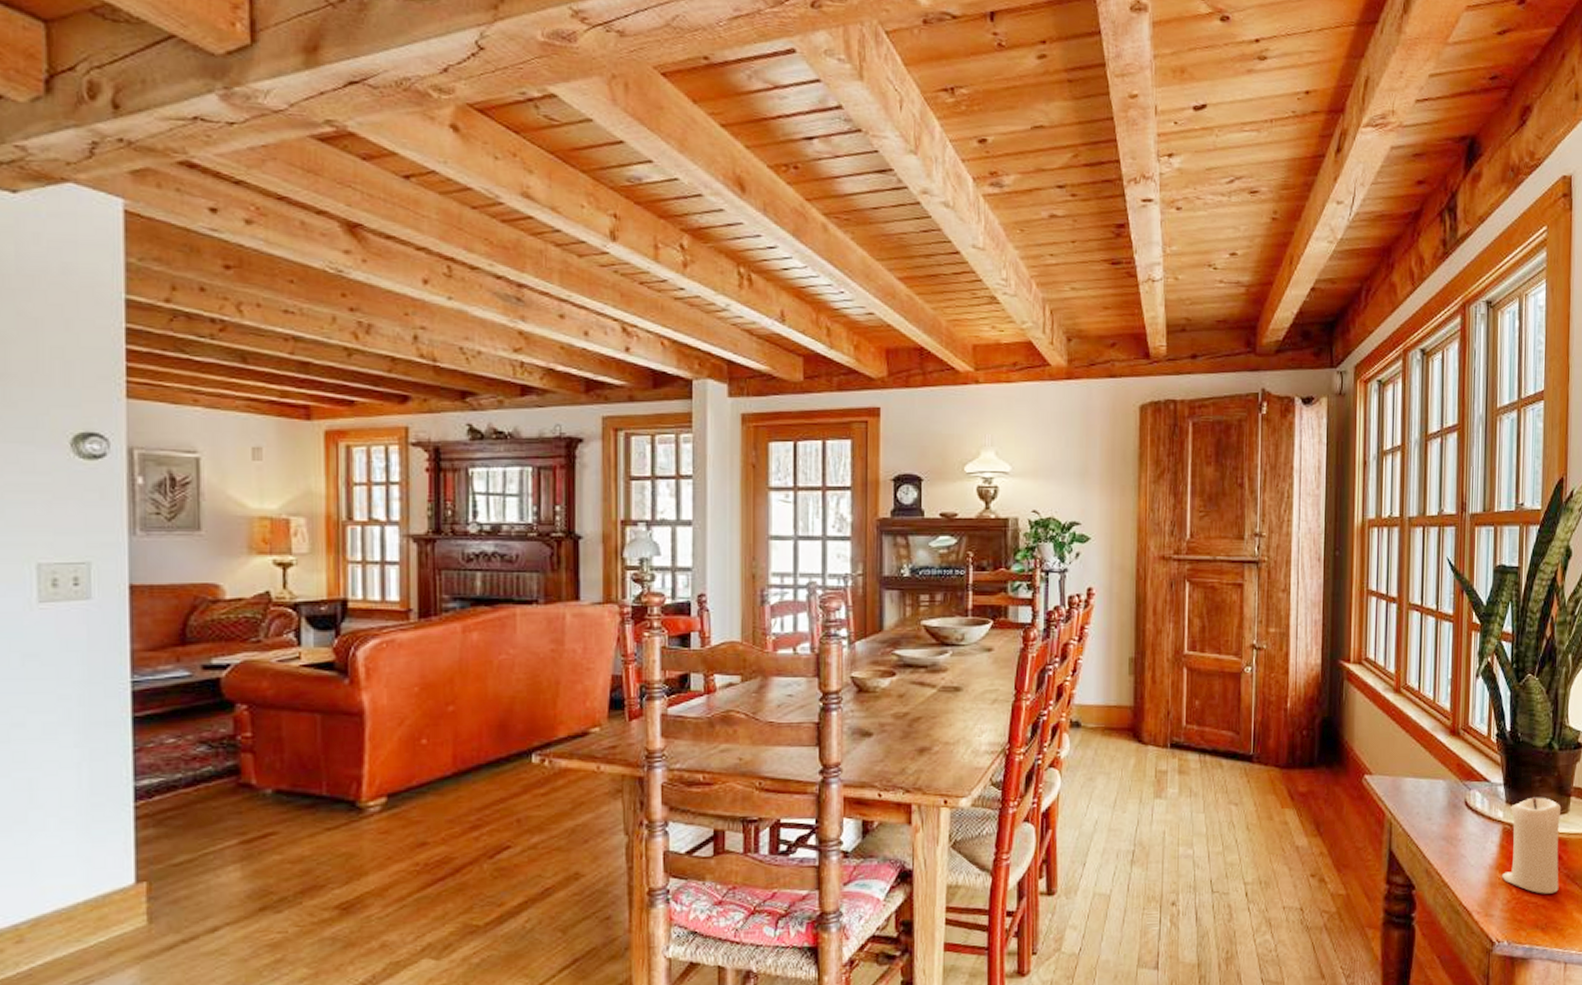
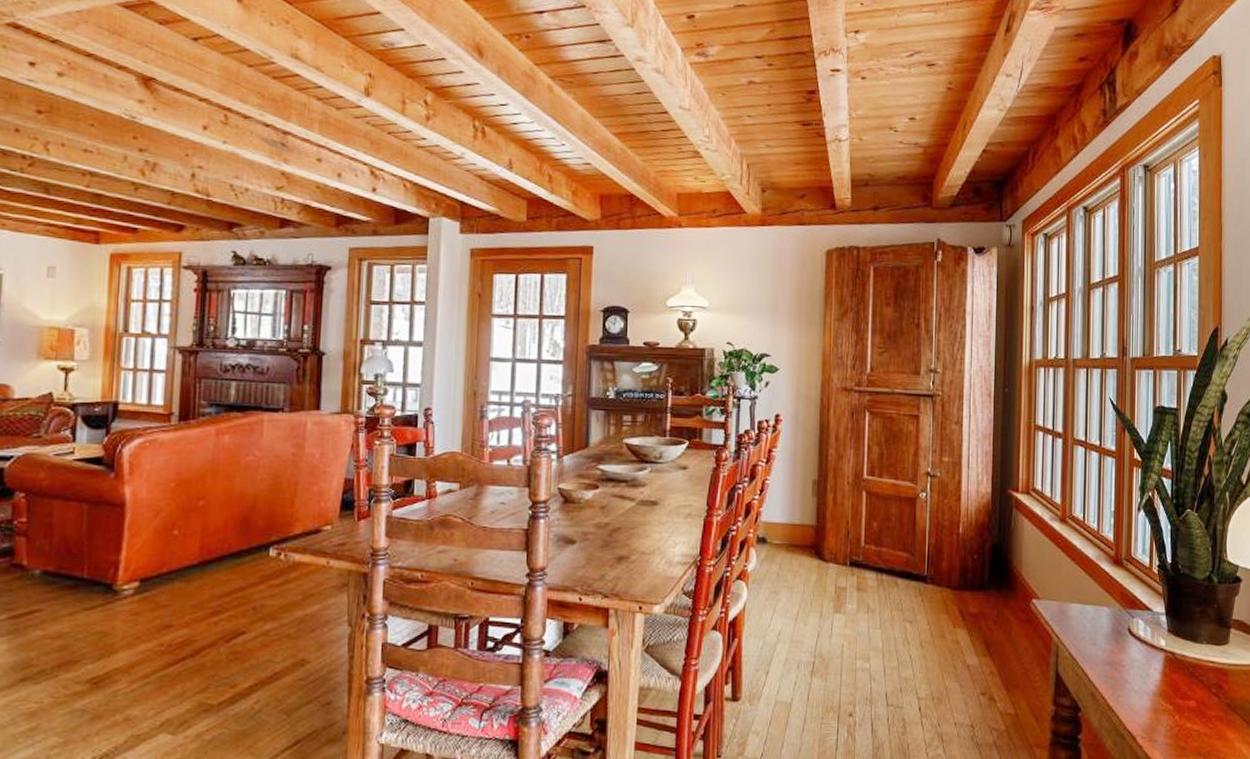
candle: present [1501,797,1562,894] -> none [1164,627,1222,722]

